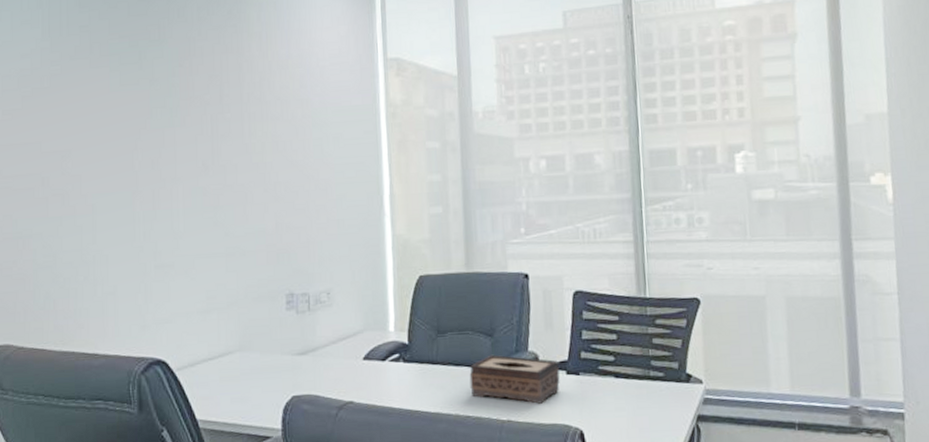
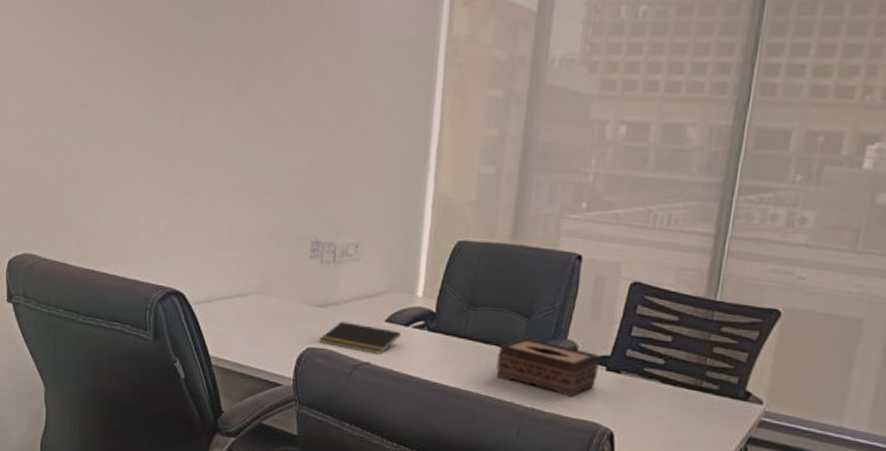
notepad: none [303,365,379,392] -> present [319,321,401,355]

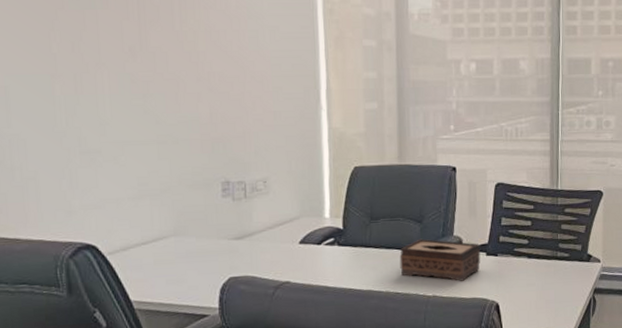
notepad: present [319,321,401,355] -> none [240,249,314,273]

